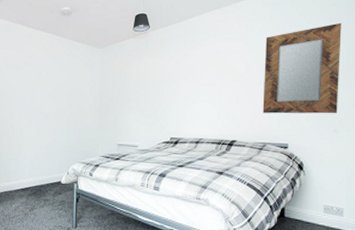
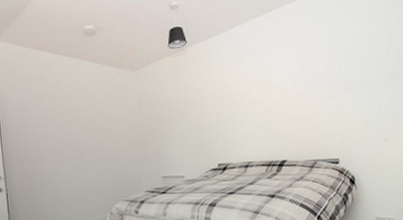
home mirror: present [262,22,341,114] -> none [312,22,390,129]

